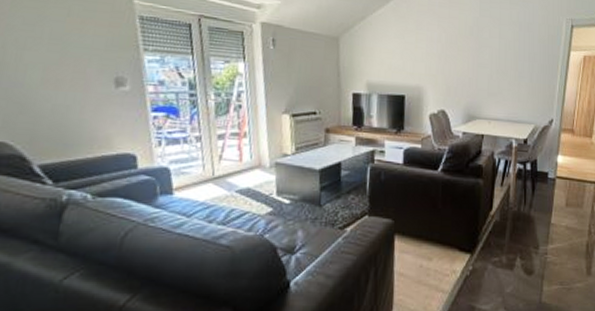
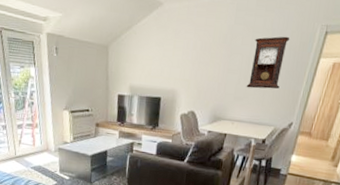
pendulum clock: none [499,29,538,84] -> present [246,36,290,89]

